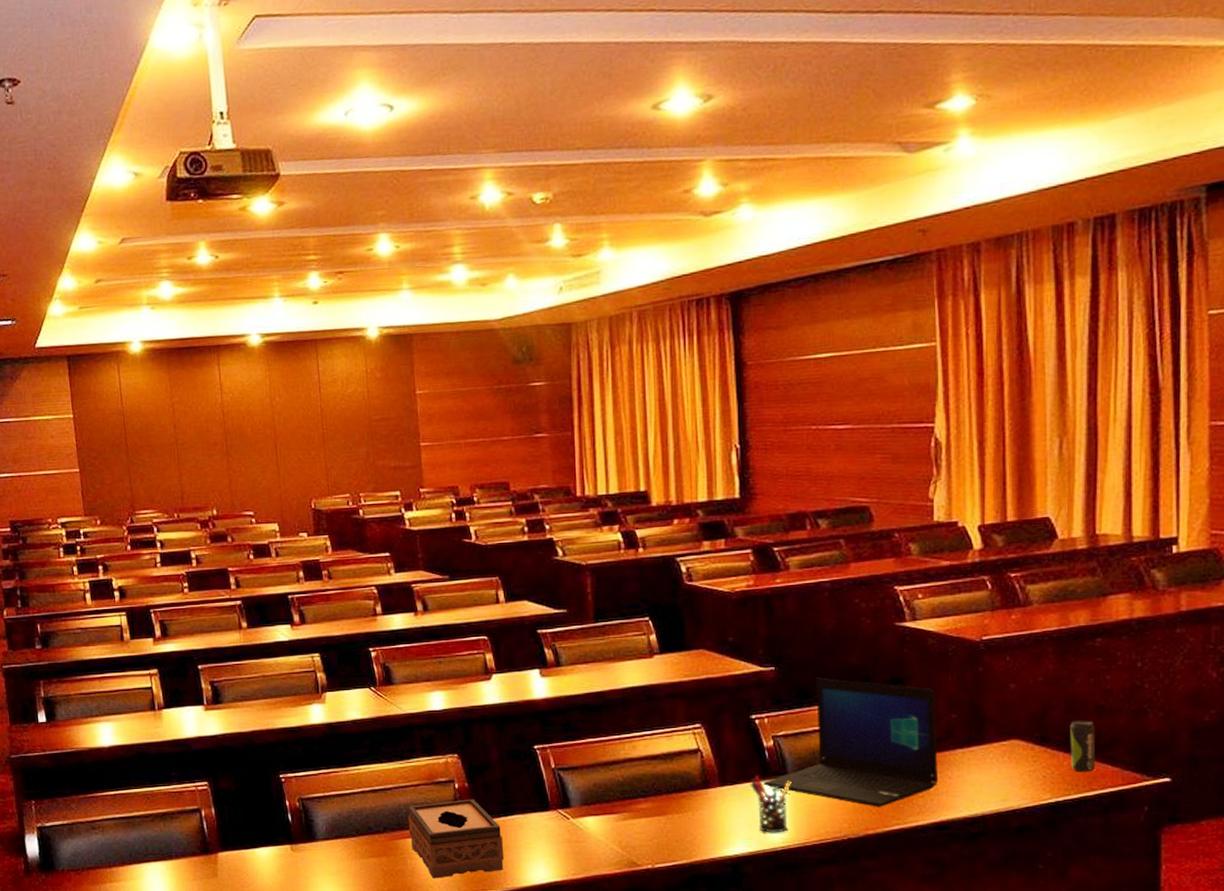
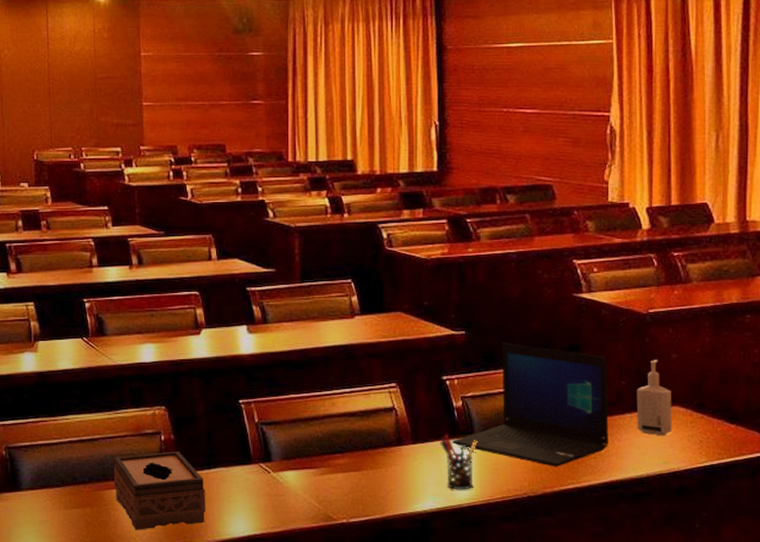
bottle: none [969,690,1010,771] -> present [636,360,672,435]
beverage can: present [1070,720,1096,772] -> none [723,389,745,438]

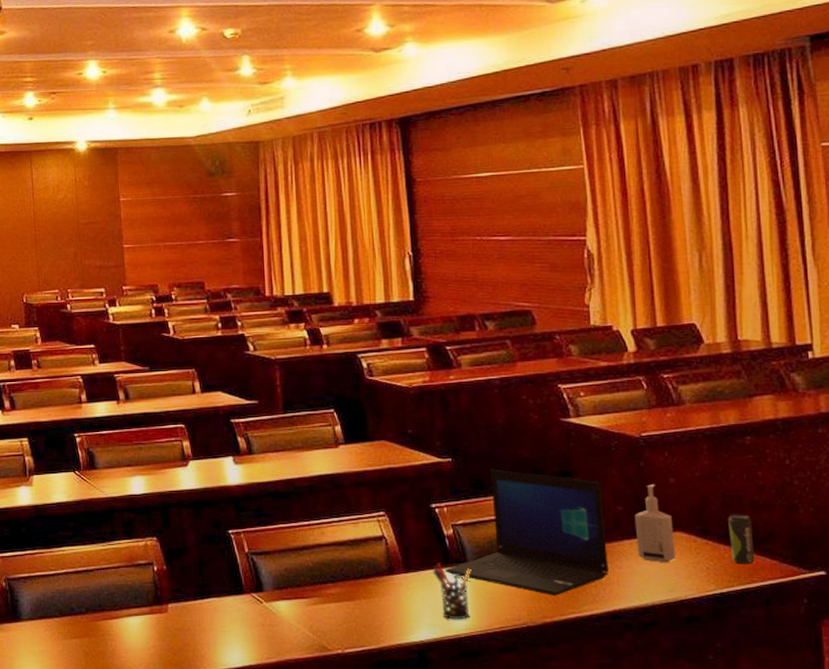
tissue box: present [113,451,206,530] -> none [109,582,201,660]
beverage can: none [723,389,745,438] -> present [728,514,755,564]

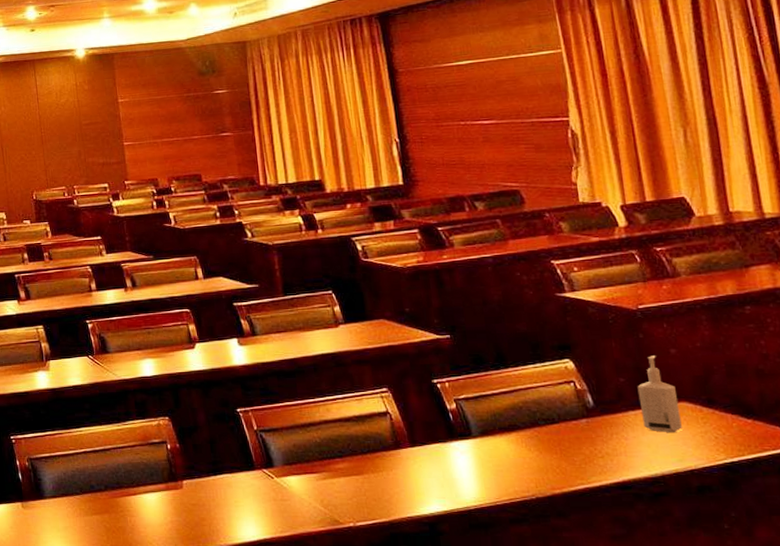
pen holder: present [432,564,471,620] -> none [438,437,478,492]
laptop: present [445,469,609,596] -> none [450,344,615,467]
beverage can: present [728,514,755,564] -> none [733,383,765,433]

